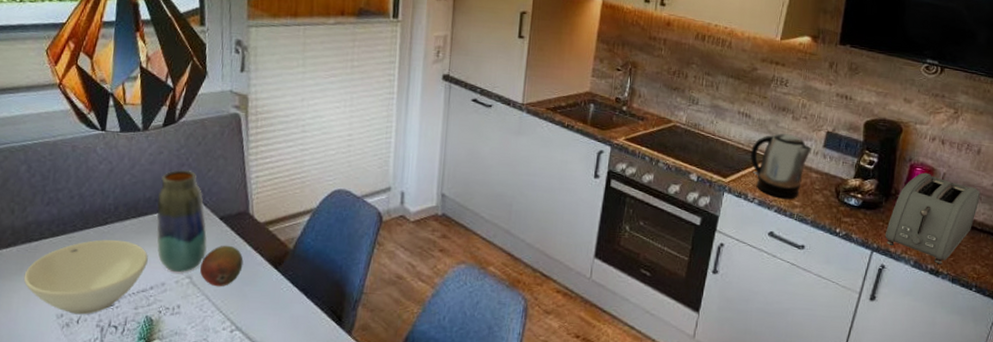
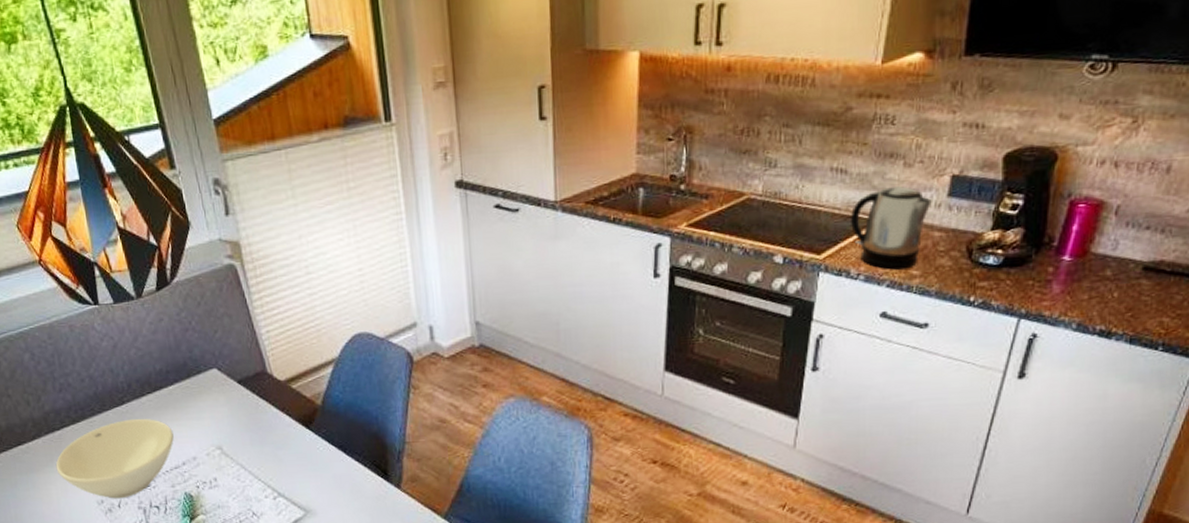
vase: present [156,169,208,272] -> none [168,334,232,444]
fruit: present [200,245,243,287] -> none [228,409,273,455]
toaster: present [885,172,981,265] -> none [1036,208,1171,323]

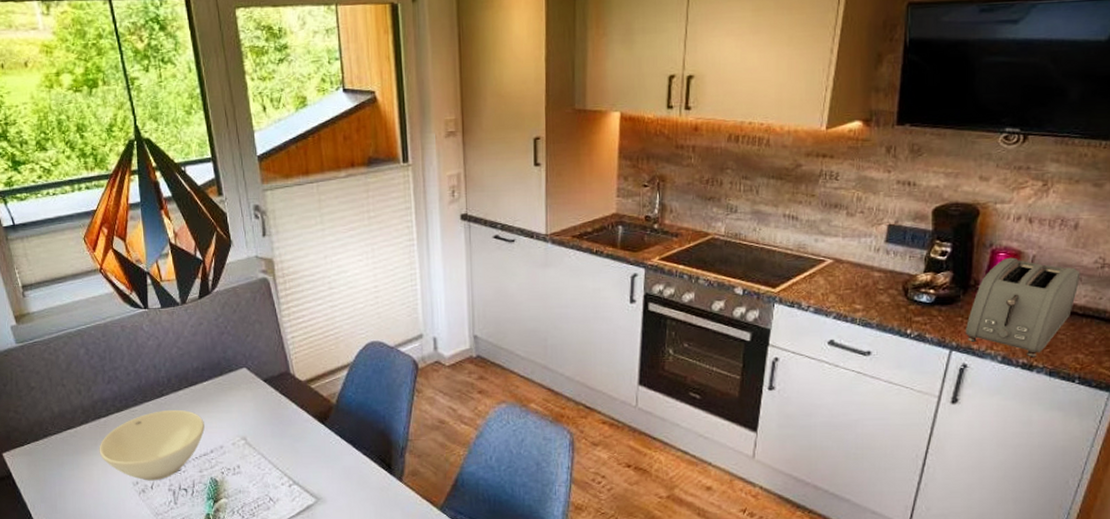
kettle: present [851,186,932,270] -> none [802,232,872,304]
toaster: none [1036,208,1171,323] -> present [965,257,1081,358]

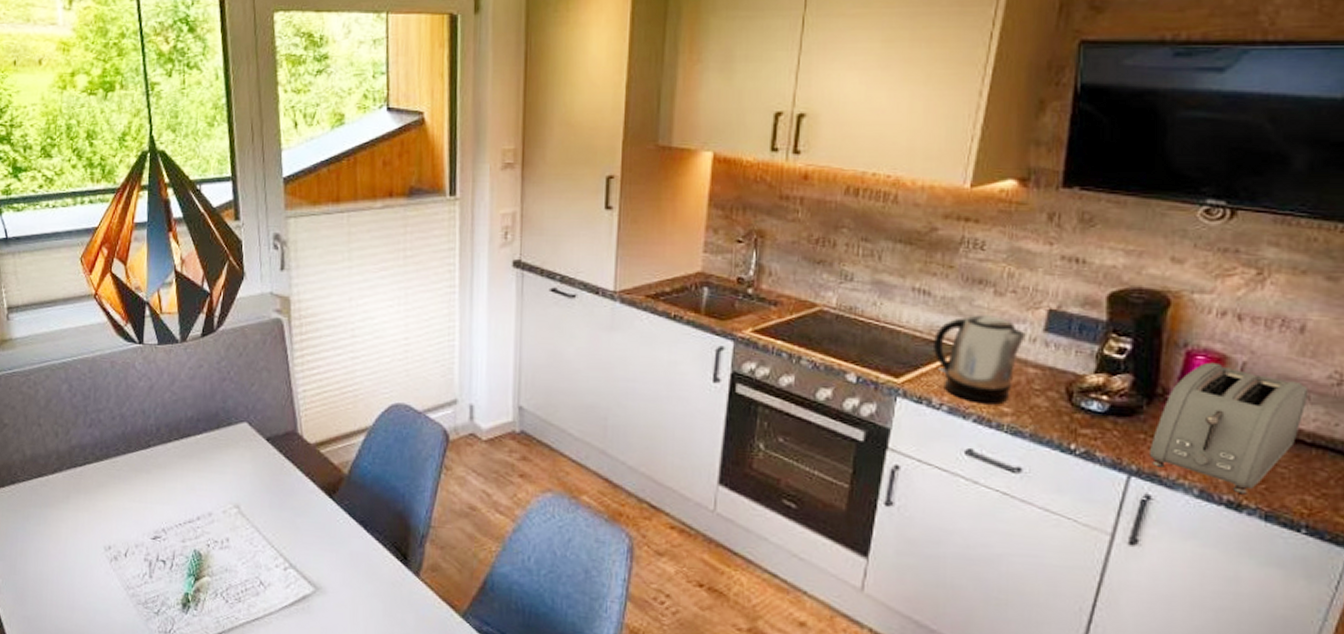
bowl: present [99,409,205,481] -> none [70,464,193,547]
kettle: none [802,232,872,304] -> present [934,315,1026,405]

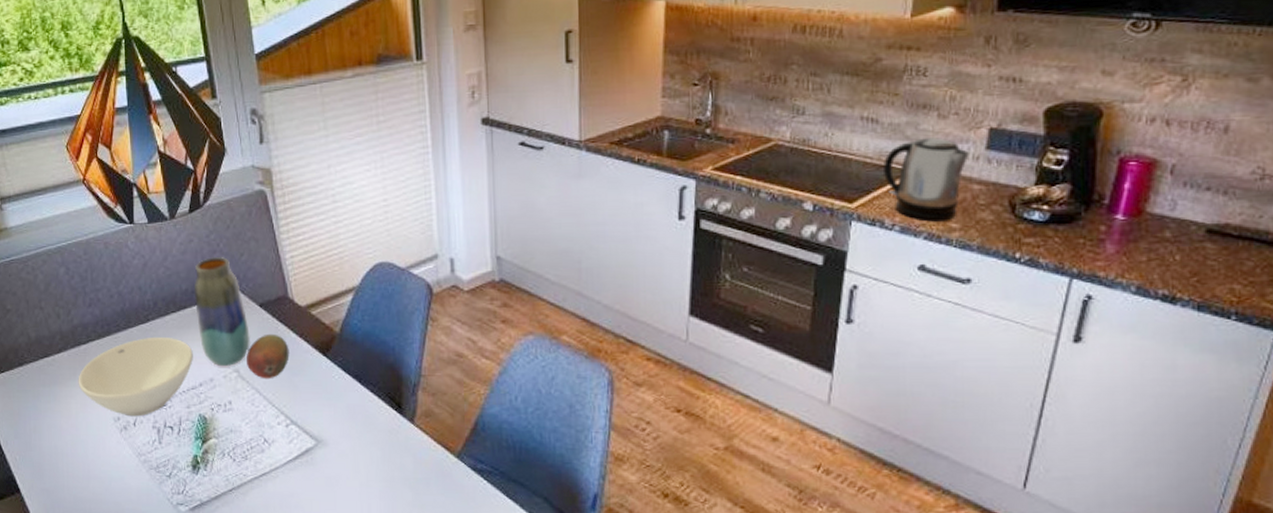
bowl: none [70,464,193,547] -> present [78,336,193,417]
vase: none [199,384,255,501] -> present [193,256,251,366]
fruit: none [248,470,294,518] -> present [247,333,290,379]
toaster: present [1148,362,1309,495] -> none [1088,167,1234,288]

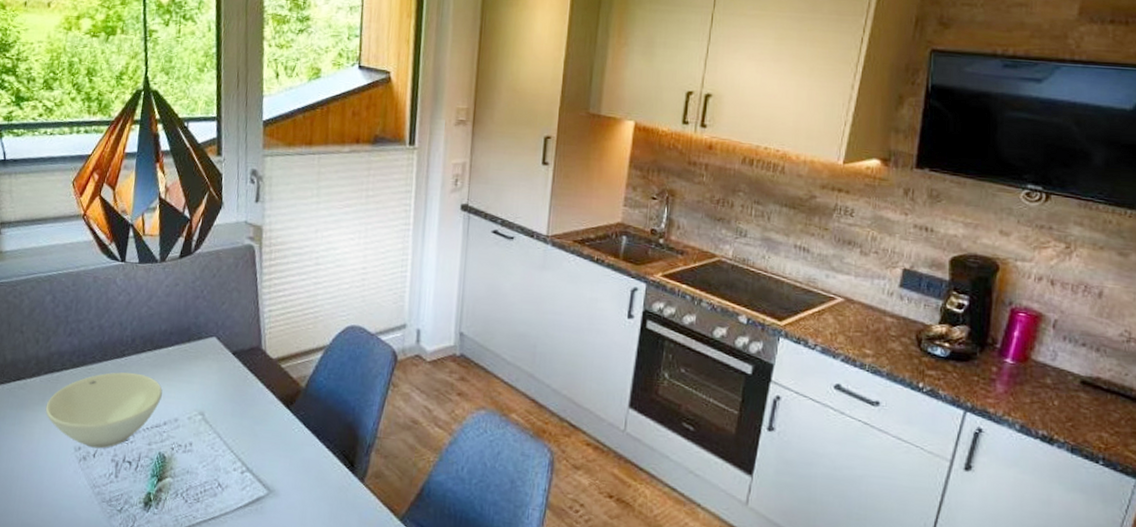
vase: present [193,256,251,366] -> none [170,301,220,408]
fruit: present [247,333,290,379] -> none [212,381,255,425]
kettle: present [884,138,969,222] -> none [811,270,885,347]

